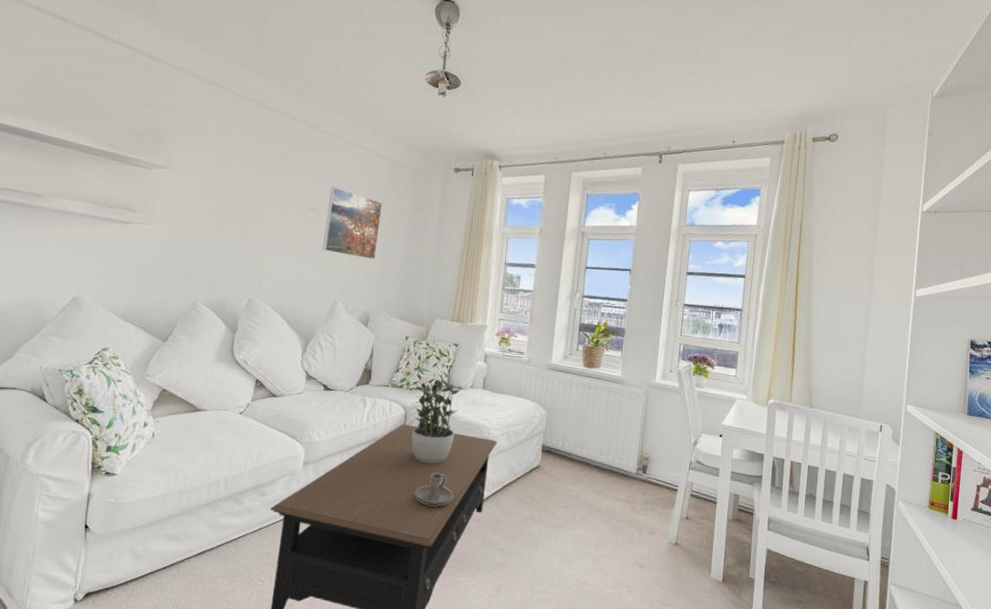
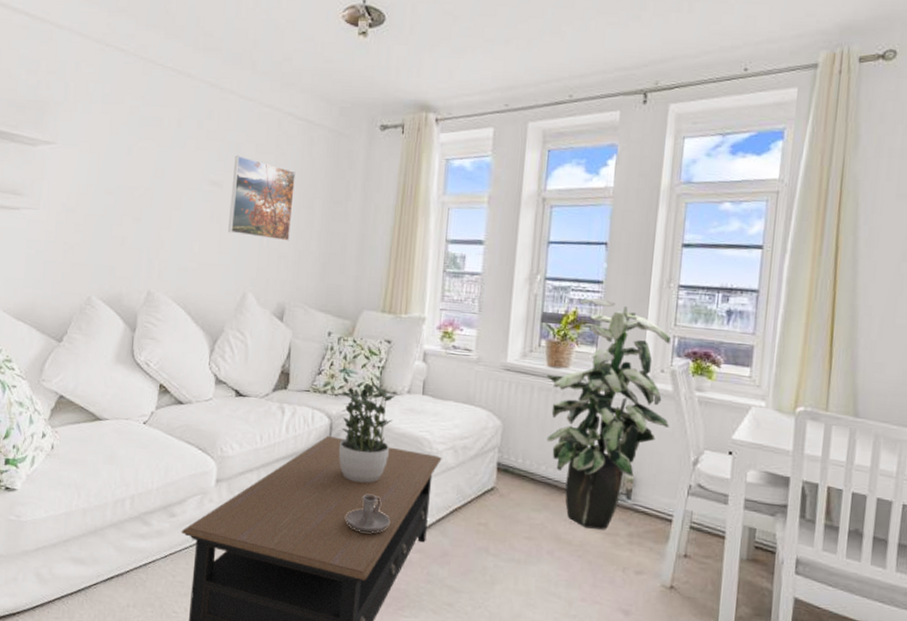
indoor plant: none [581,313,678,499] -> present [546,298,672,530]

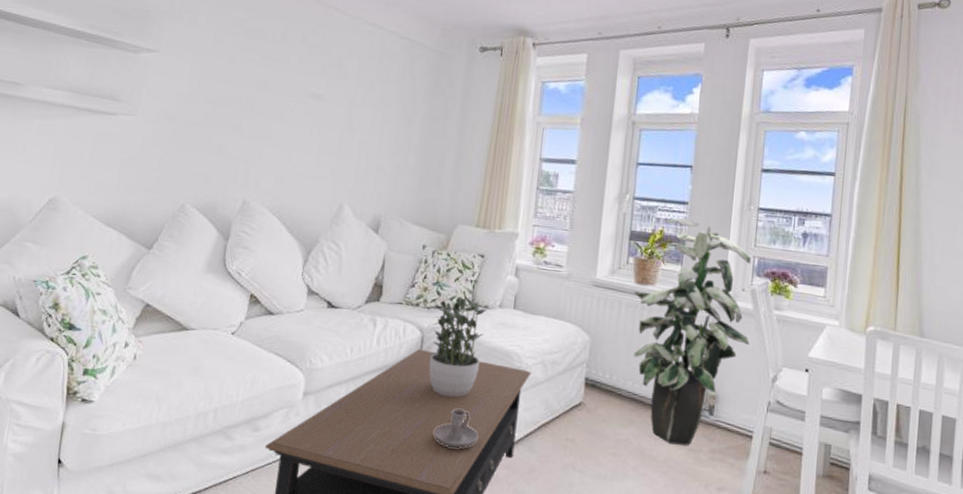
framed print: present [228,155,296,241] -> none [327,70,396,155]

